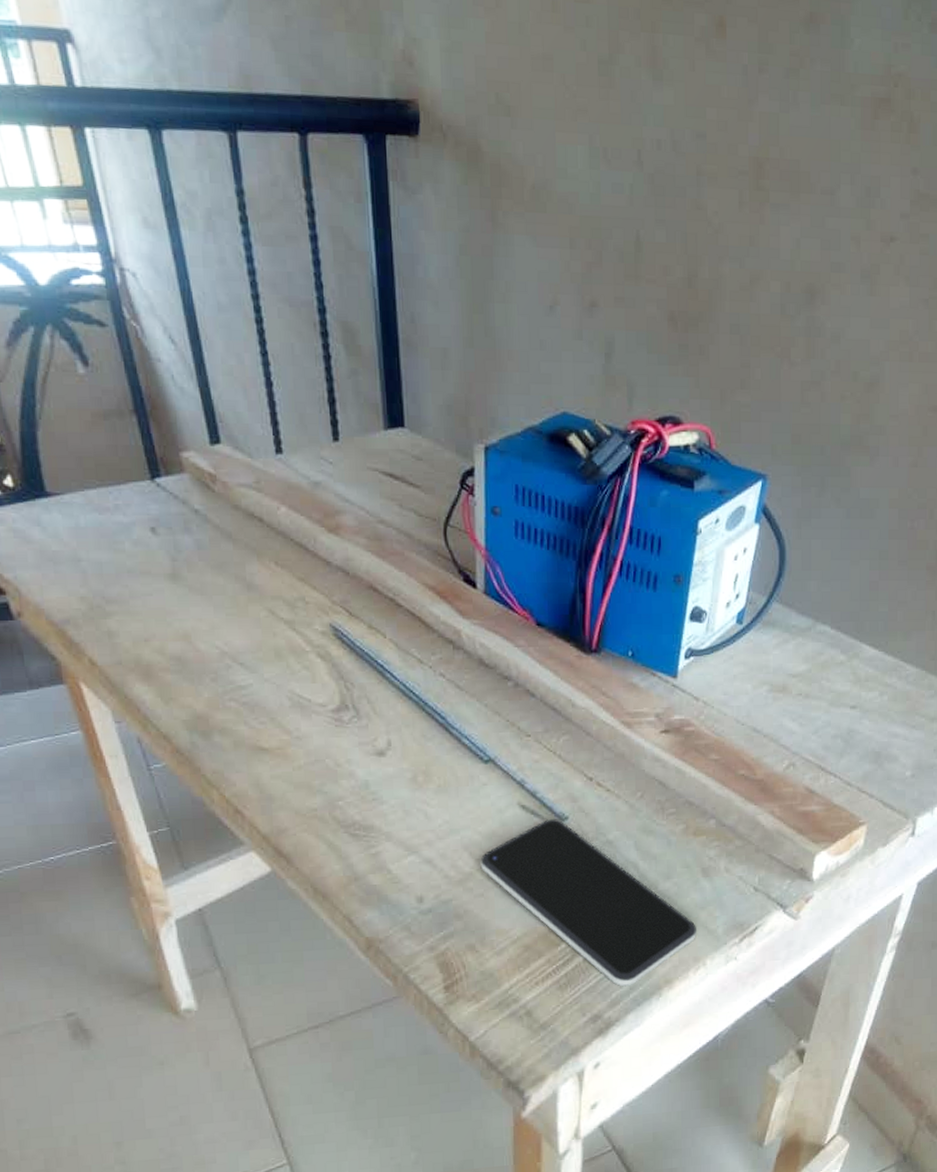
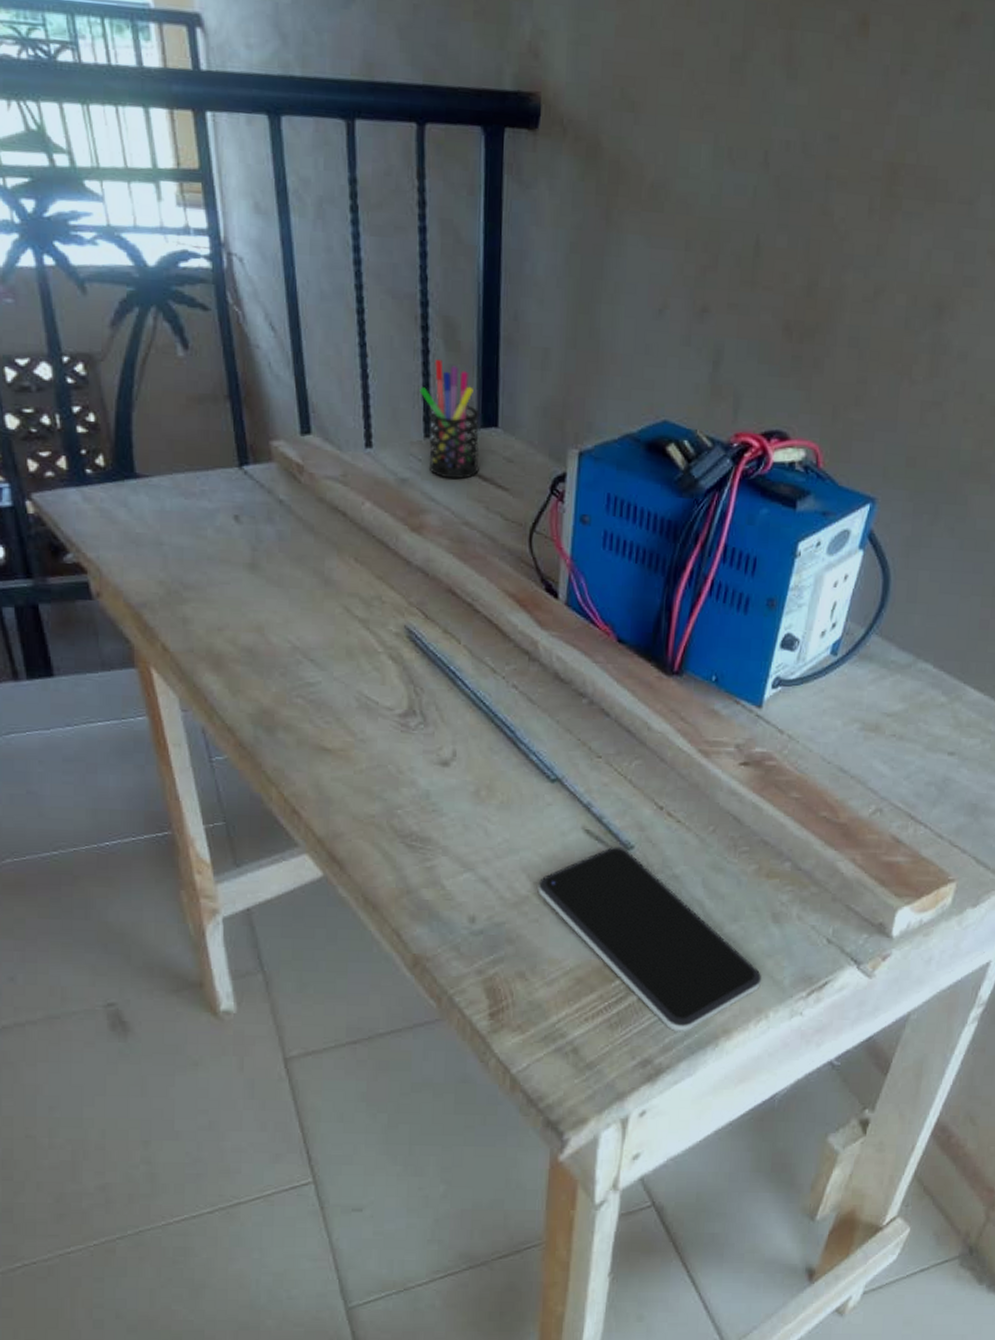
pen holder: none [324,363,390,480] -> present [419,358,480,480]

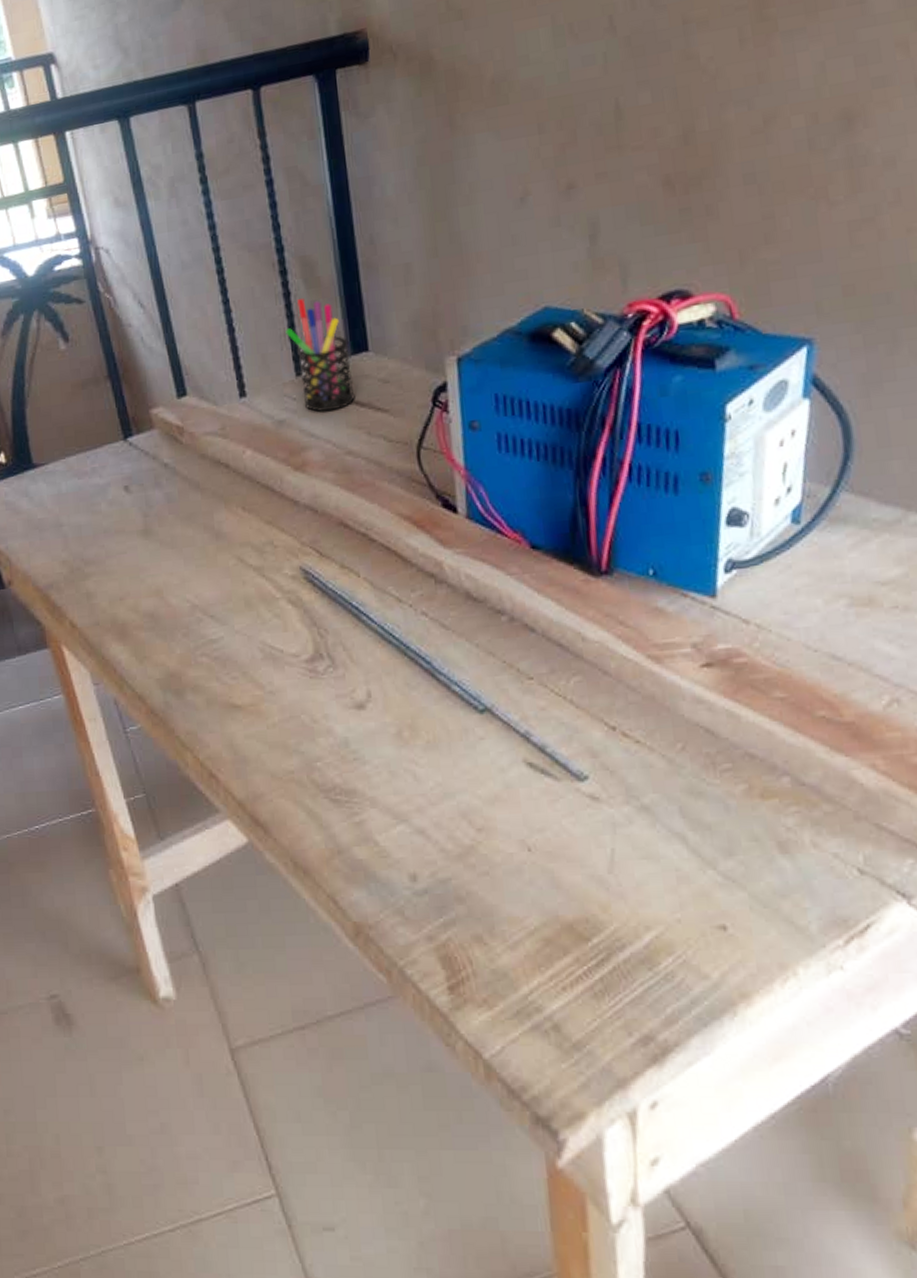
smartphone: present [537,847,761,1033] -> none [482,779,779,1000]

